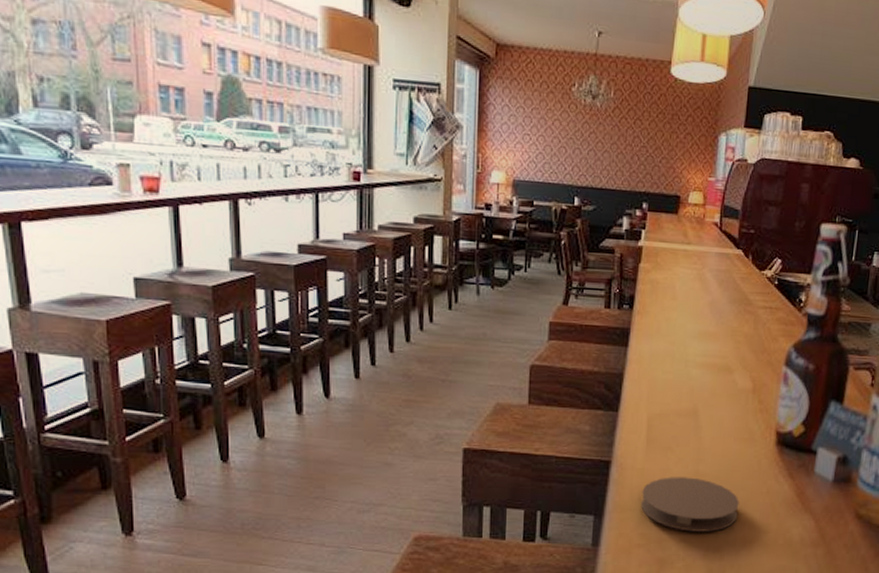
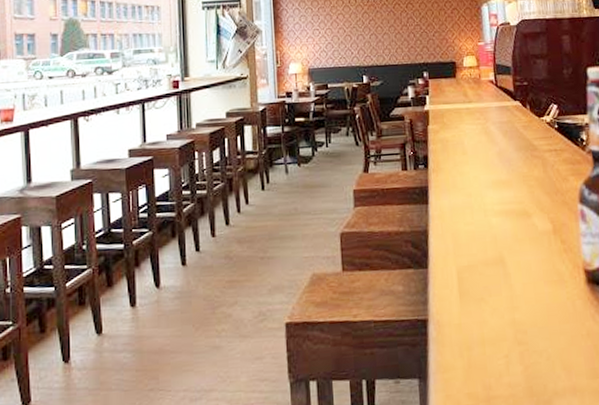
coaster: present [641,477,739,532] -> none [462,327,563,386]

